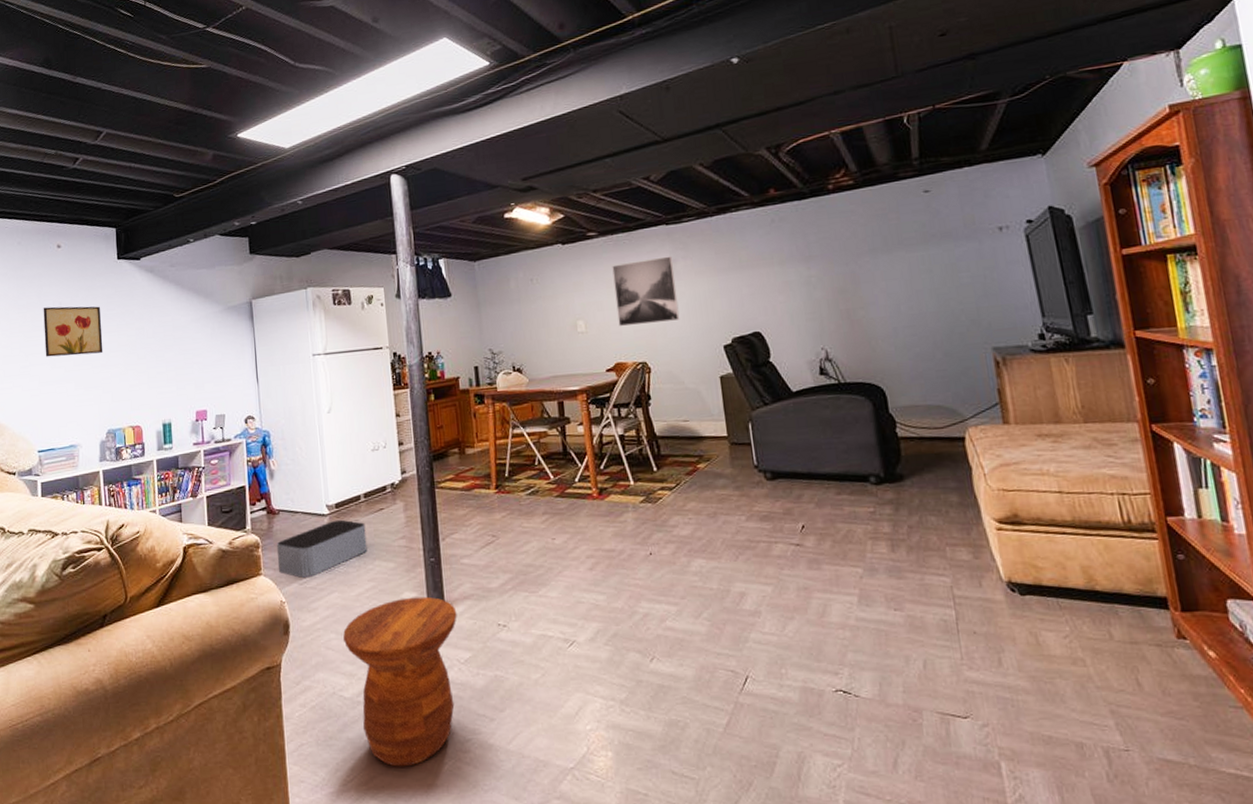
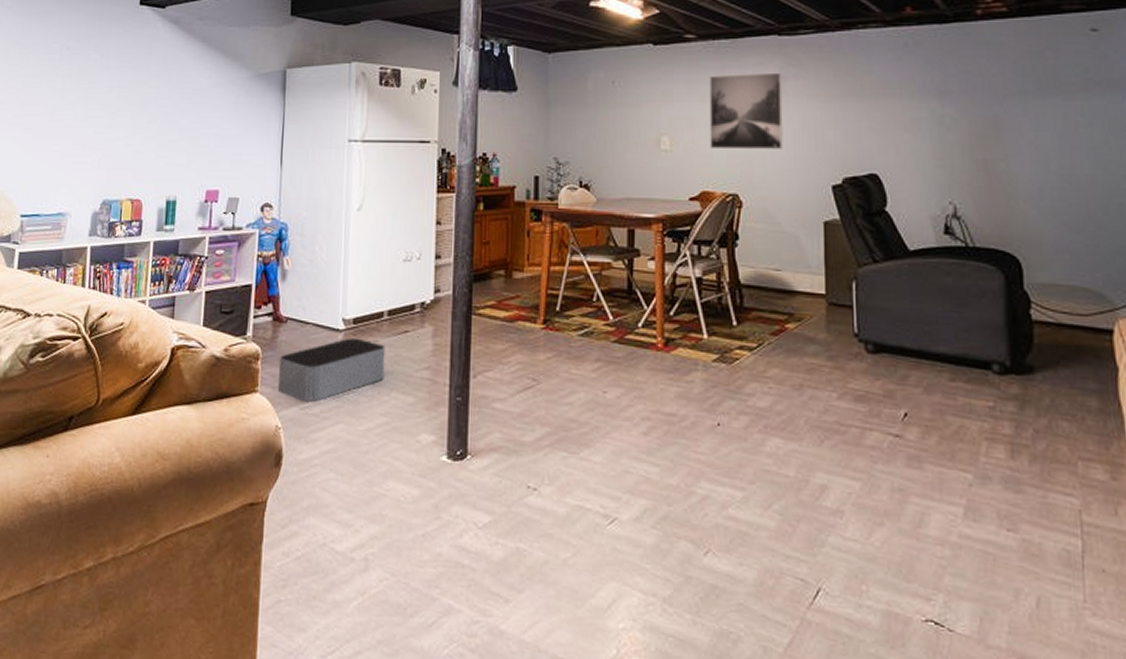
wall art: present [43,306,103,357] -> none [44,51,113,110]
side table: present [343,596,457,767] -> none [344,440,480,645]

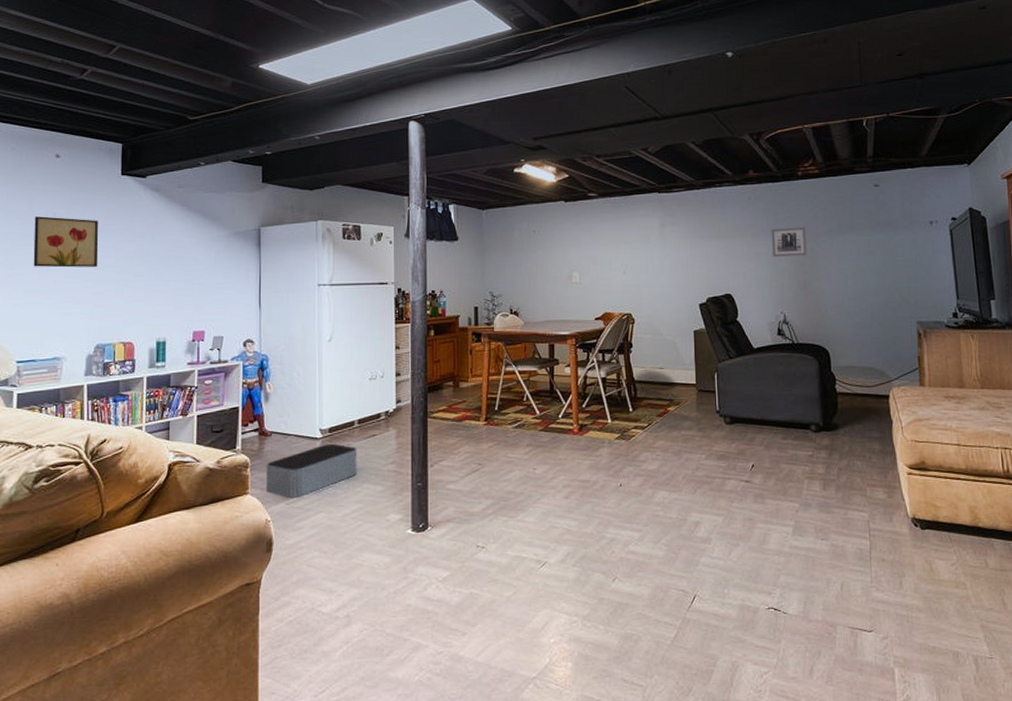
wall art: none [44,51,113,110] -> present [33,216,99,268]
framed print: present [709,72,783,149] -> none [608,221,664,280]
wall art: none [936,85,989,126] -> present [771,227,807,257]

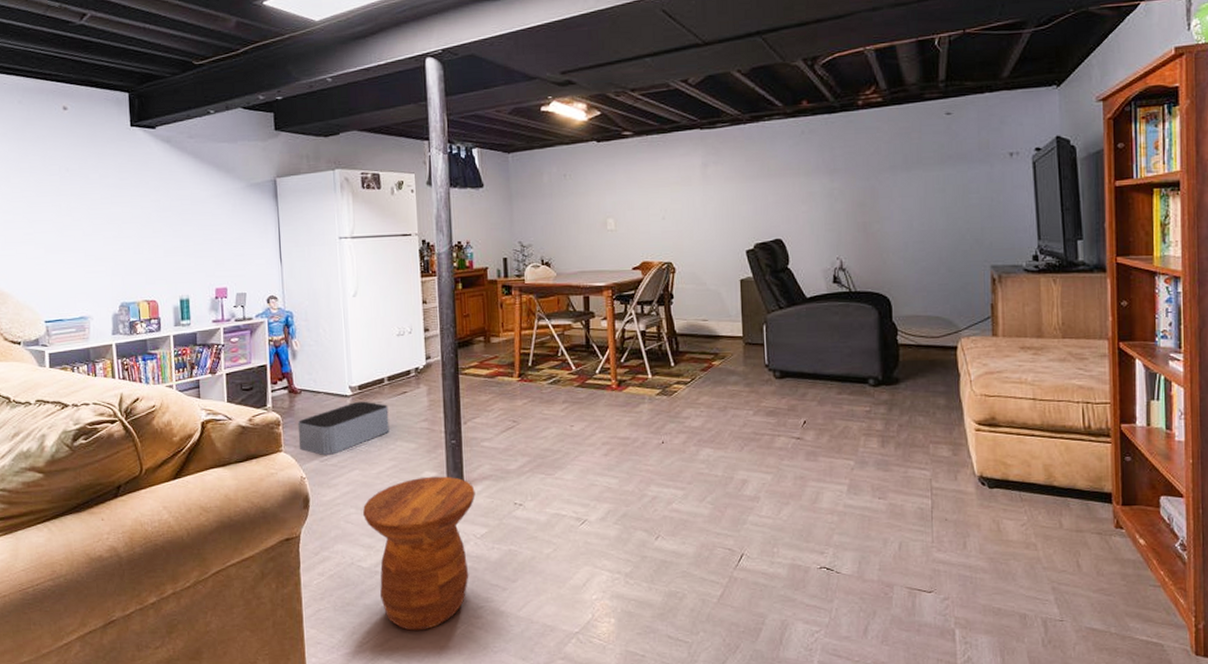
wall art: present [33,216,99,268] -> none [48,172,116,225]
side table: none [327,518,439,679] -> present [363,476,475,631]
wall art: present [771,227,807,257] -> none [826,163,868,197]

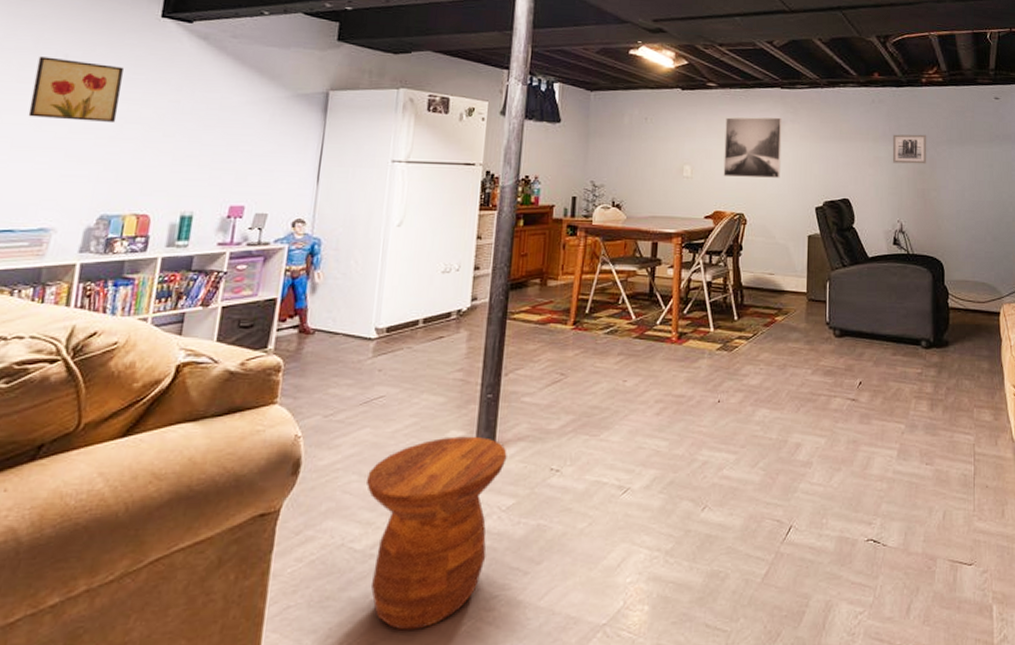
wall art: none [48,172,116,225] -> present [28,56,124,122]
storage bin: present [297,401,390,455] -> none [299,345,419,409]
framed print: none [645,160,707,226] -> present [723,117,782,178]
wall art: none [826,163,868,197] -> present [892,134,927,164]

